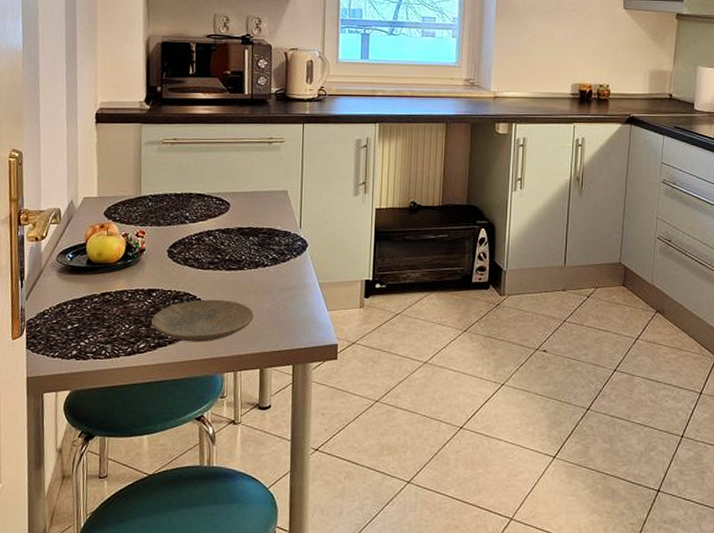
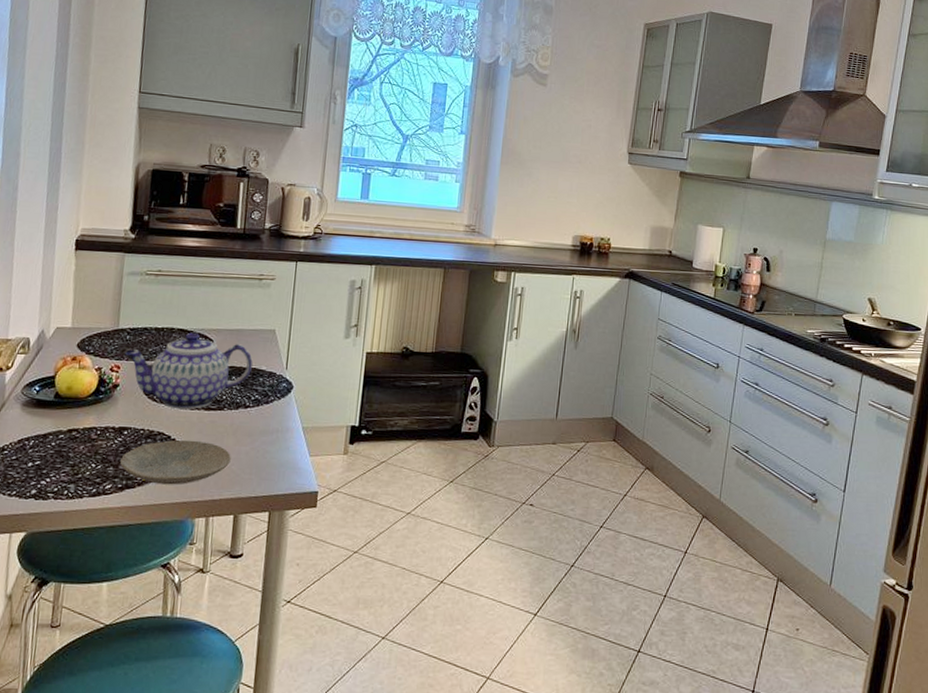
teapot: none [148,196,268,271] -> present [125,332,253,410]

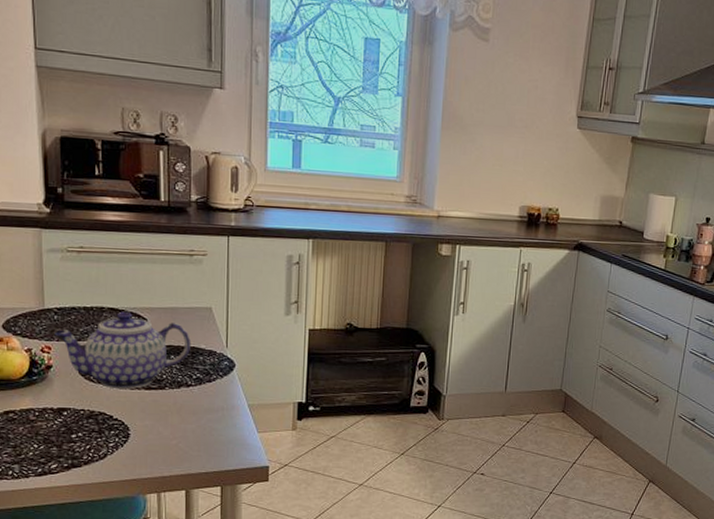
plate: present [119,440,231,485] -> none [62,419,177,463]

